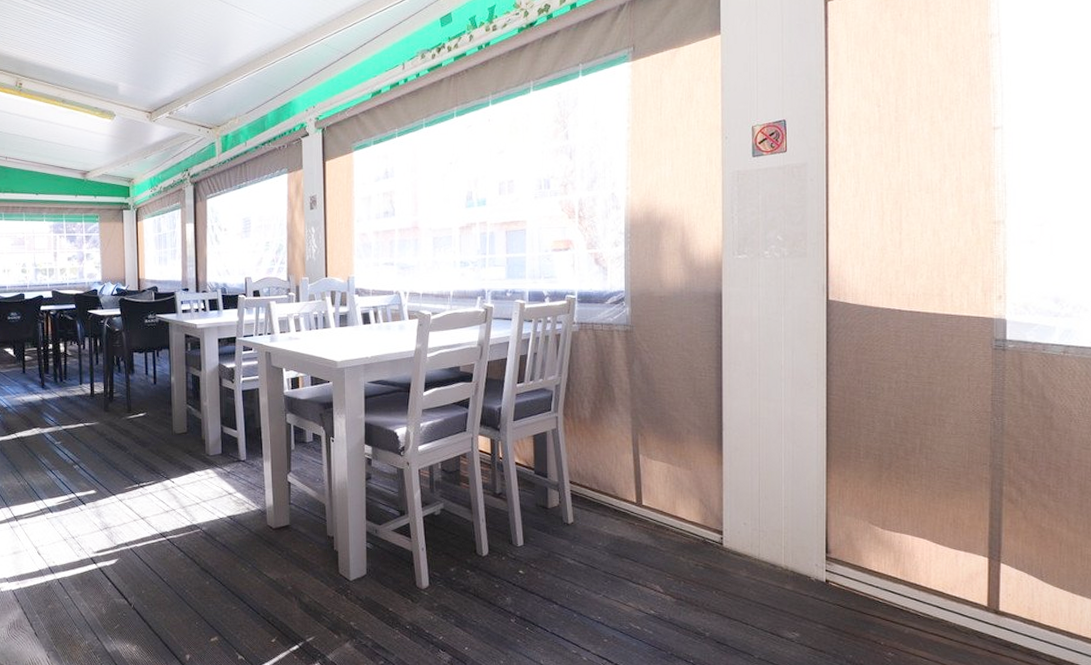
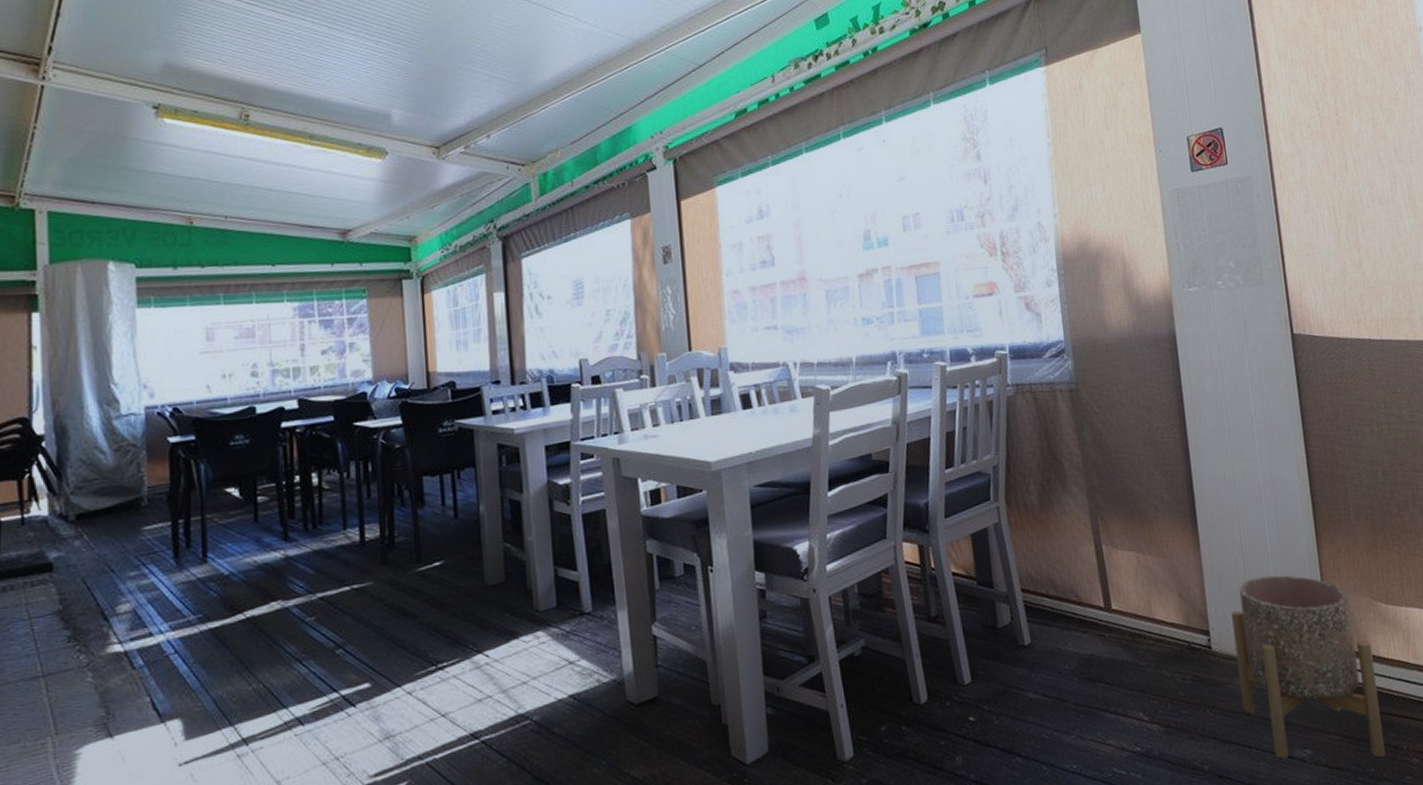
planter: none [743,494,865,647] -> present [1231,575,1386,759]

